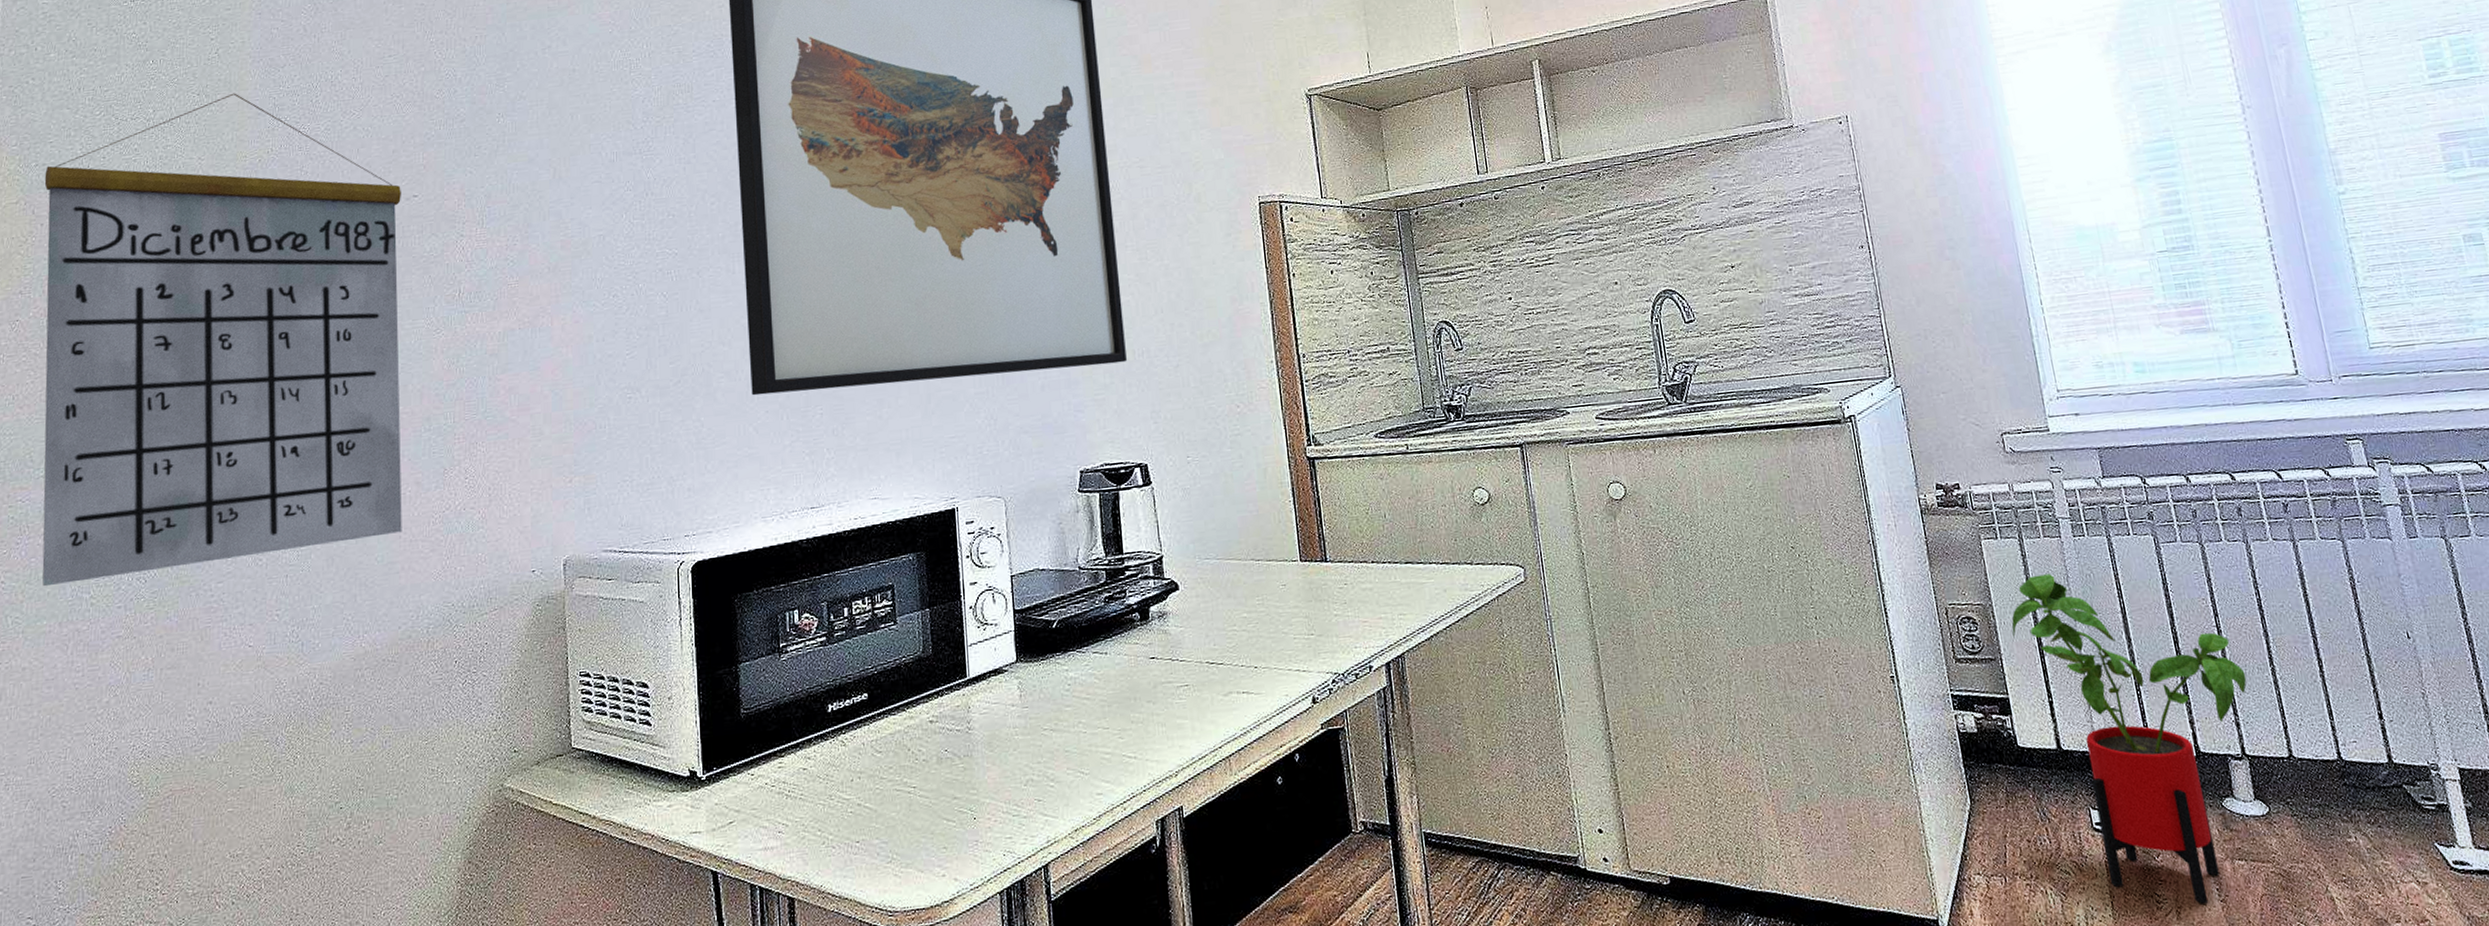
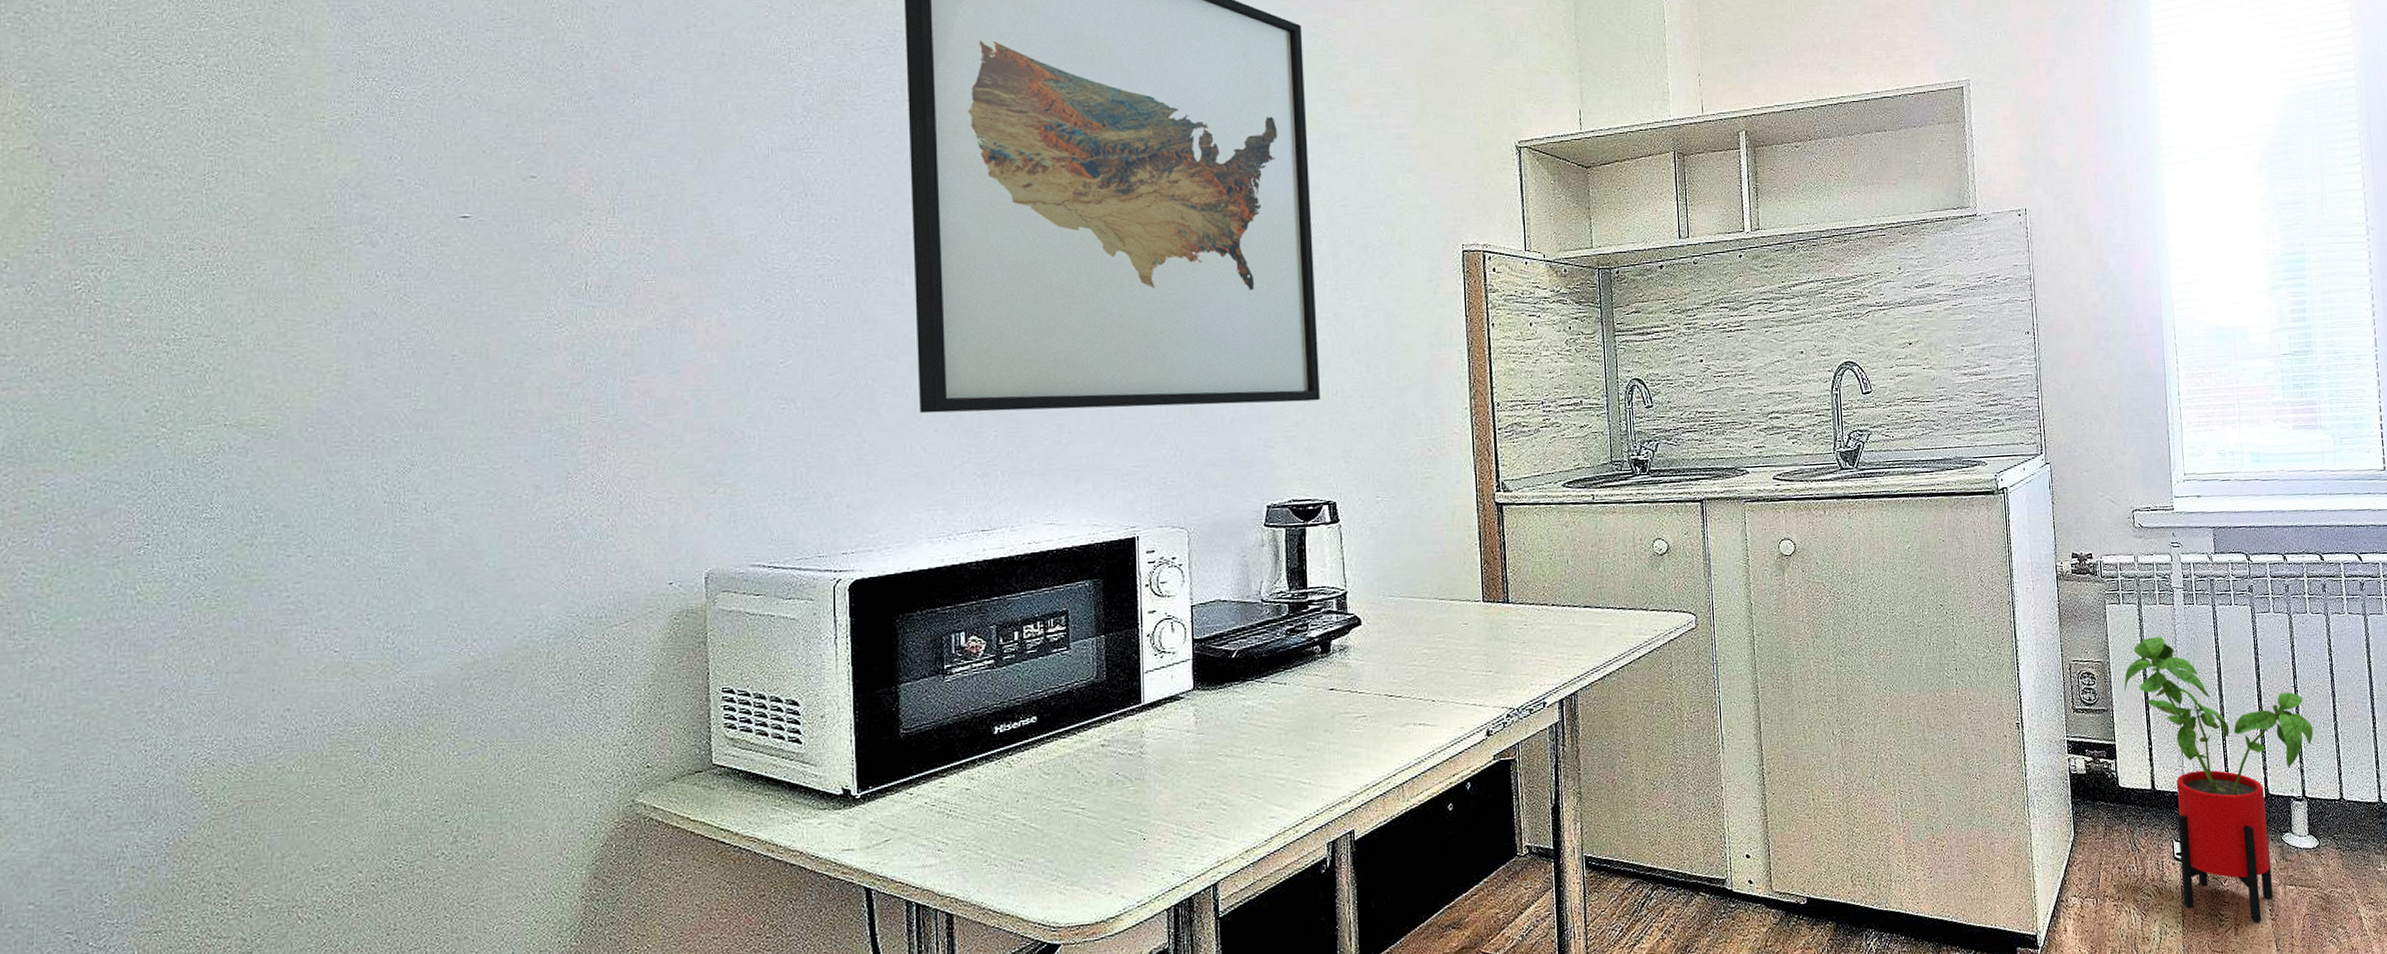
calendar: present [42,93,402,587] -> none [64,44,518,580]

